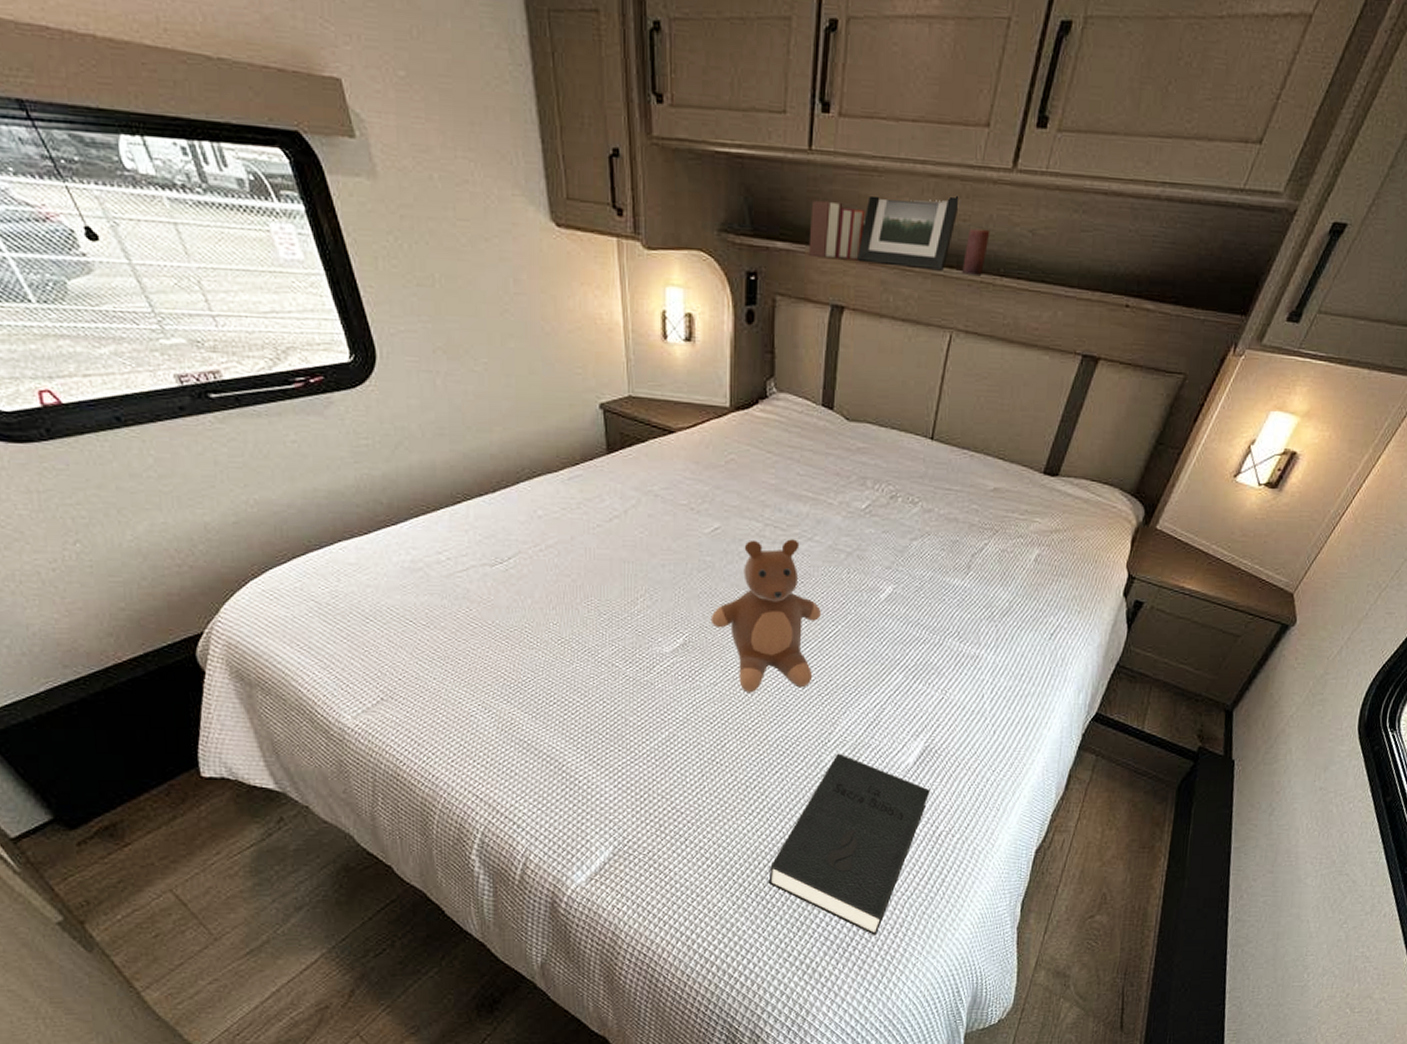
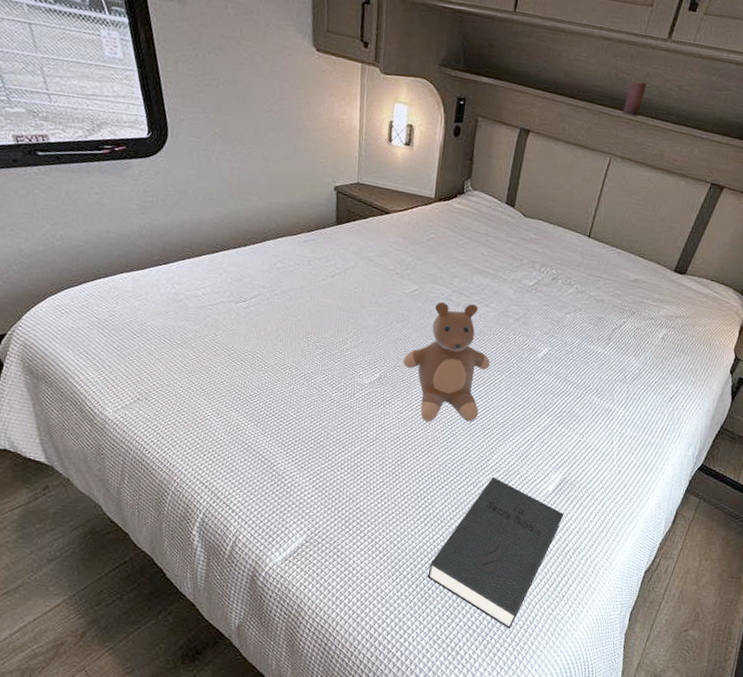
books: present [808,200,866,261] -> none [506,48,553,97]
picture frame: present [856,196,961,271] -> none [542,50,626,111]

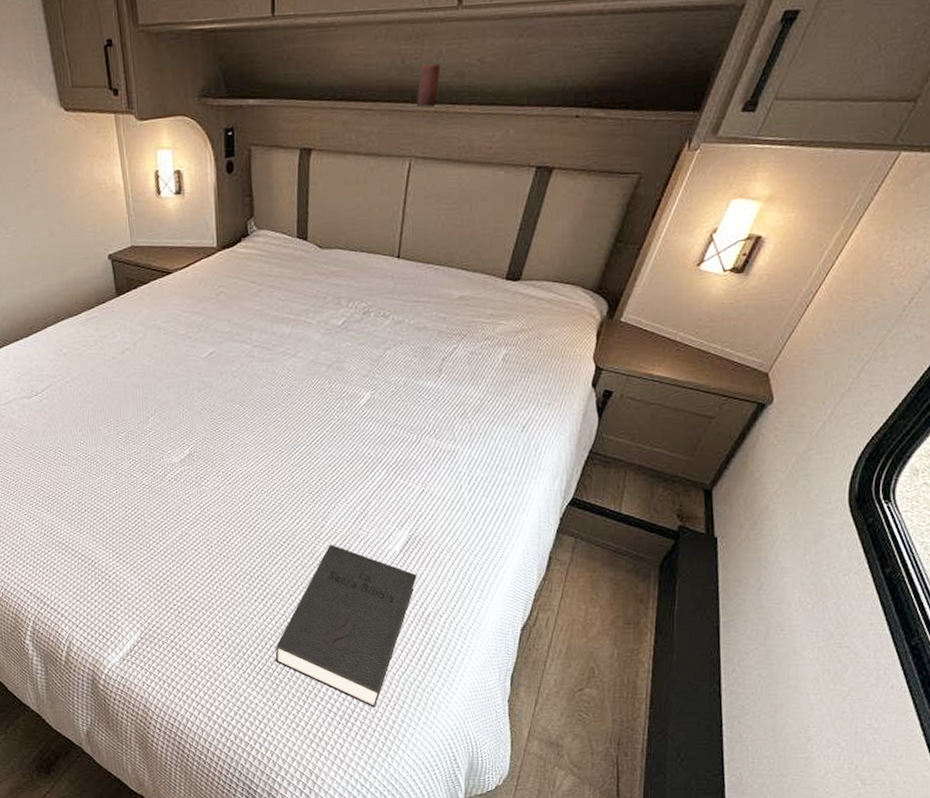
teddy bear: present [402,301,490,422] -> none [211,357,307,493]

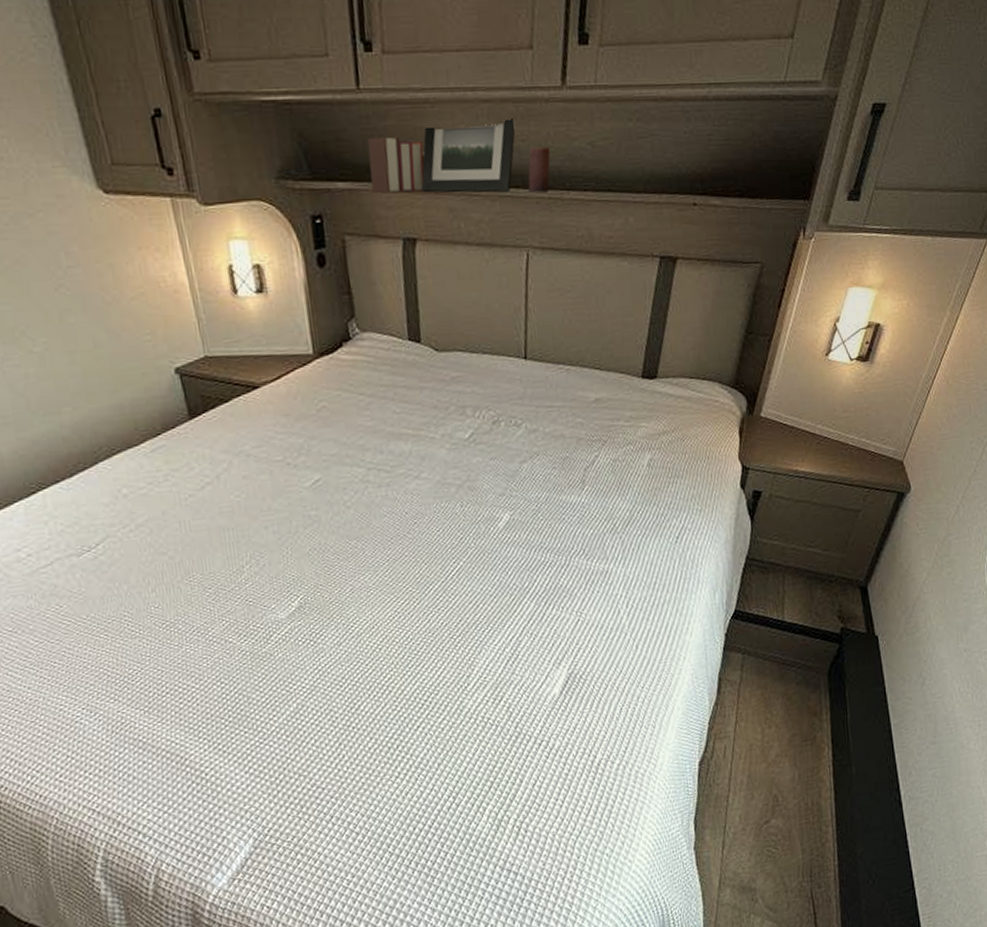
booklet: present [275,544,417,708] -> none [426,695,582,885]
books: none [276,57,326,109] -> present [367,136,425,194]
picture frame: none [319,38,412,108] -> present [421,118,517,194]

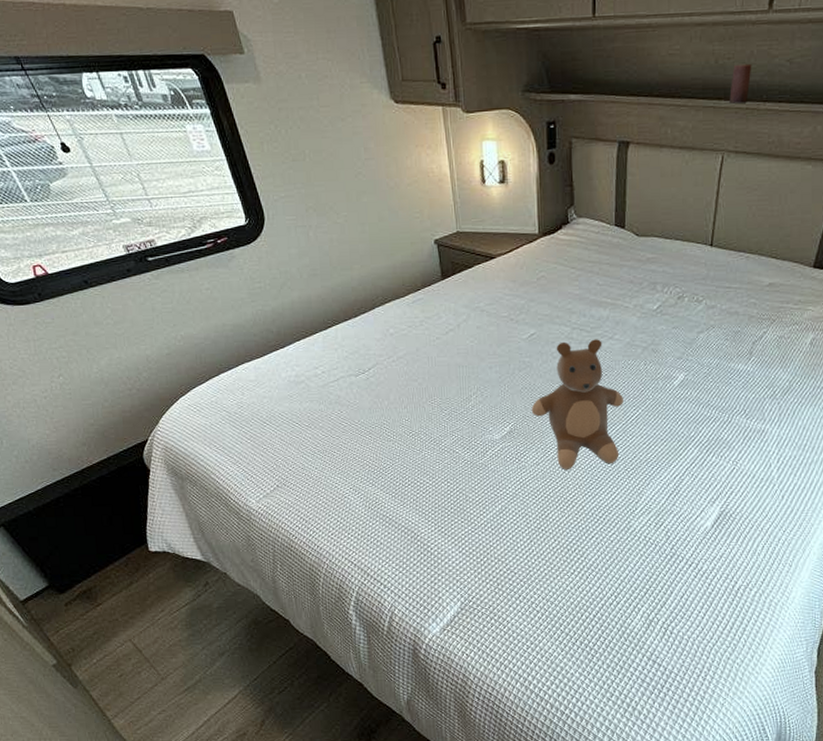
teddy bear: none [324,479,441,647] -> present [531,339,623,470]
books: present [367,136,425,194] -> none [597,56,643,104]
picture frame: present [421,118,517,194] -> none [637,39,725,104]

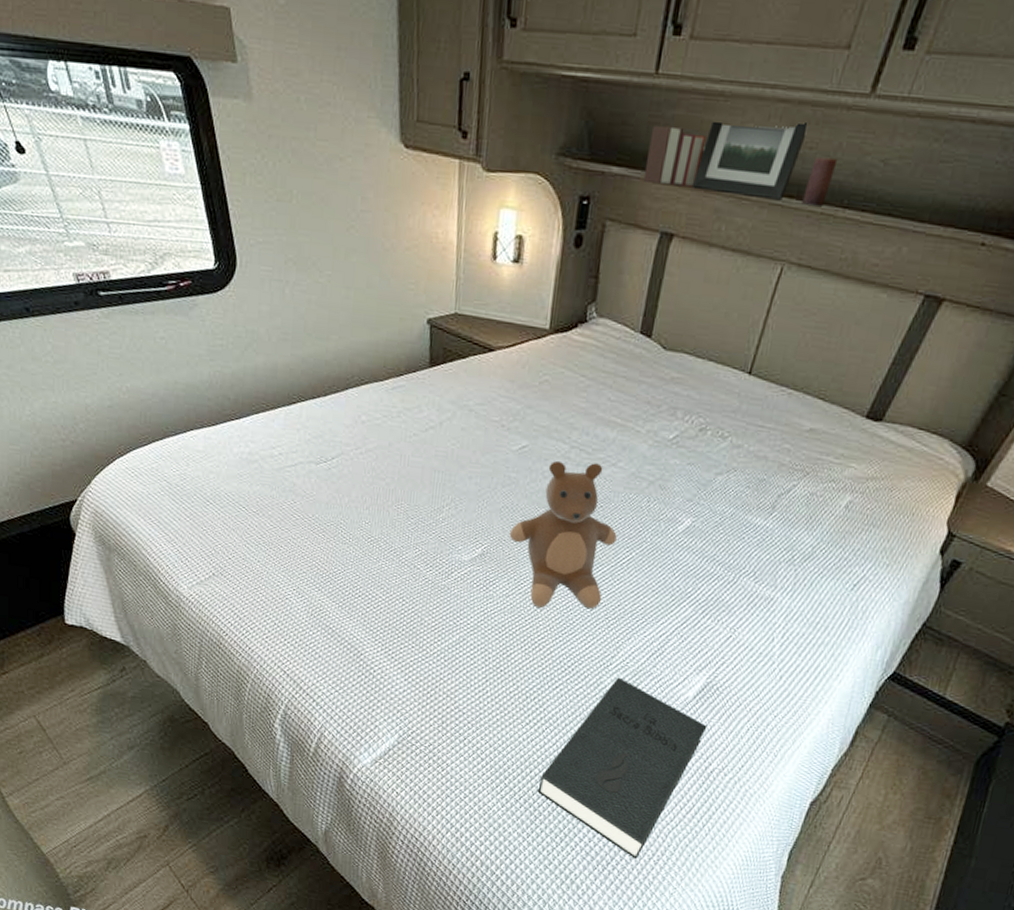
booklet: none [590,519,728,678] -> present [537,677,708,859]
books: none [597,56,643,104] -> present [643,124,707,188]
picture frame: none [637,39,725,104] -> present [691,122,809,201]

